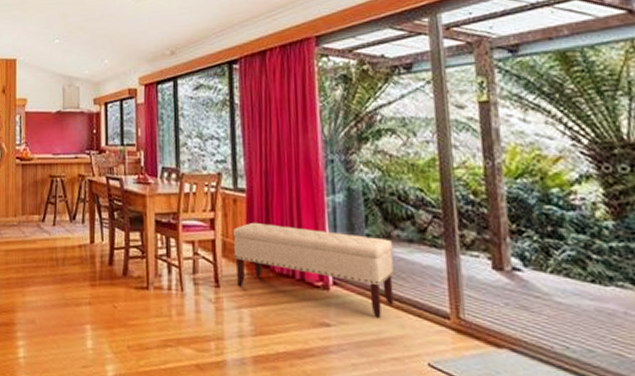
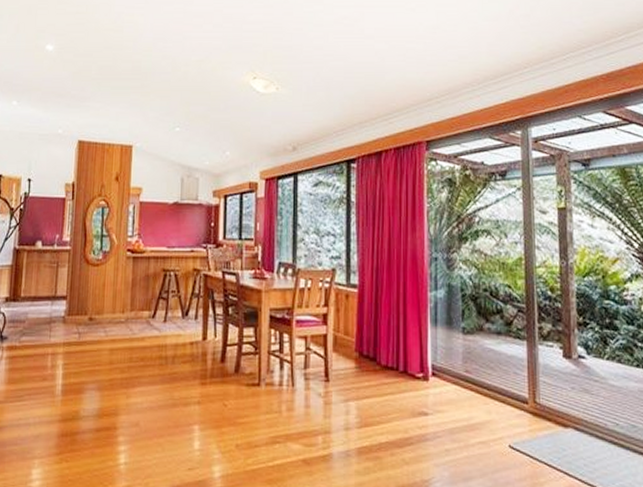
bench: present [232,222,394,317] -> none [343,317,485,405]

